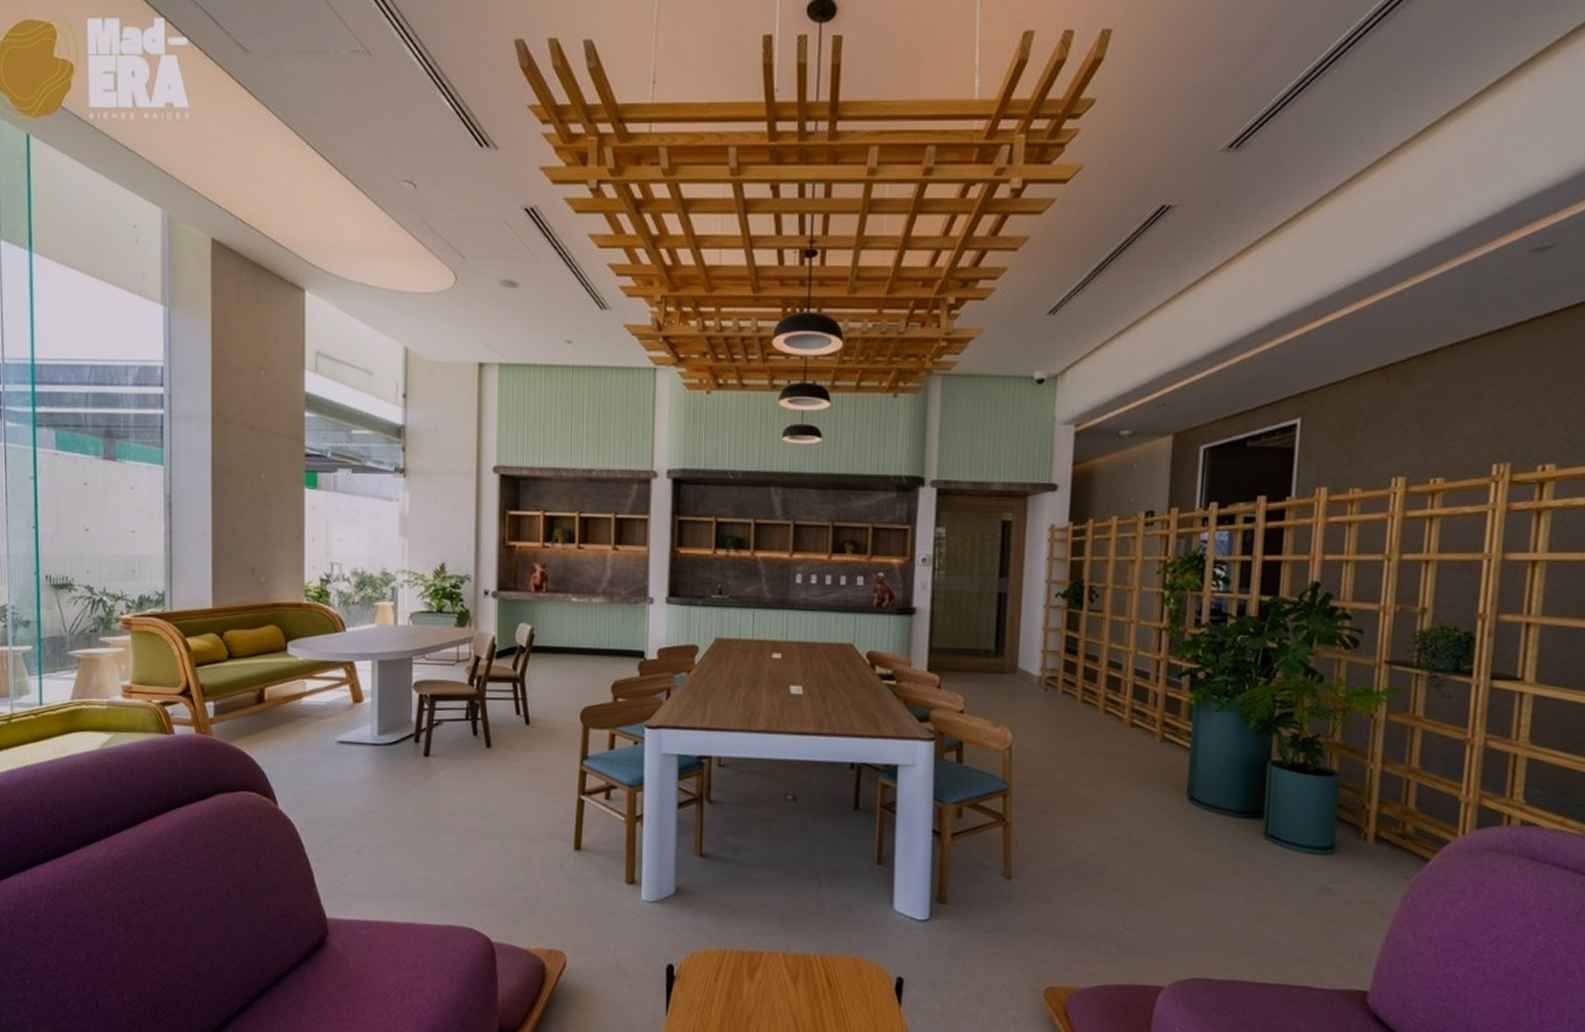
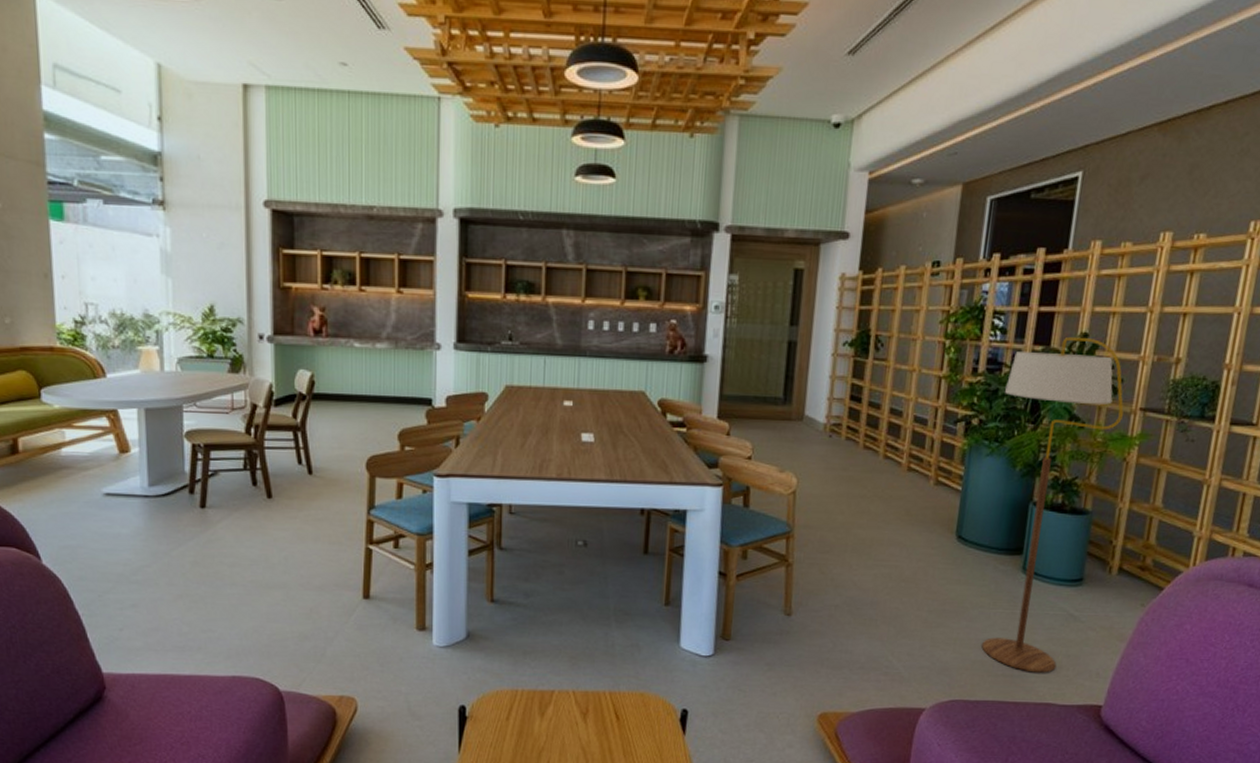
floor lamp: none [1224,586,1366,952] -> present [981,336,1124,673]

